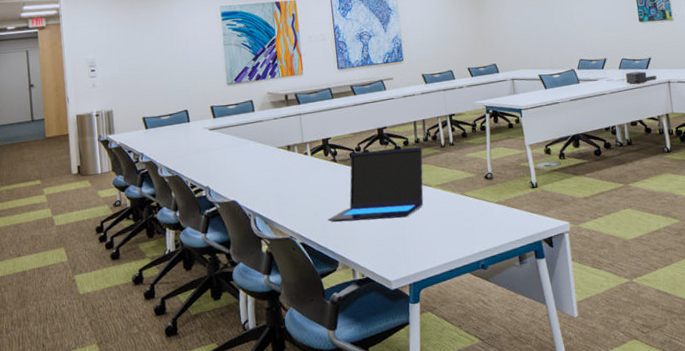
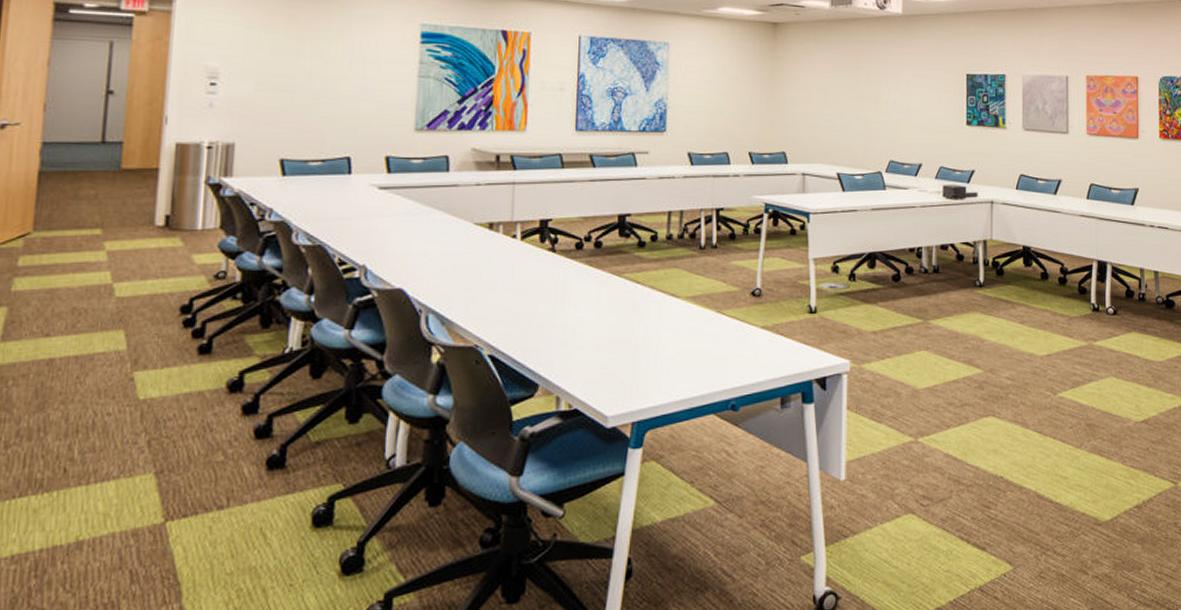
laptop: present [328,147,424,222] -> none [532,241,674,335]

